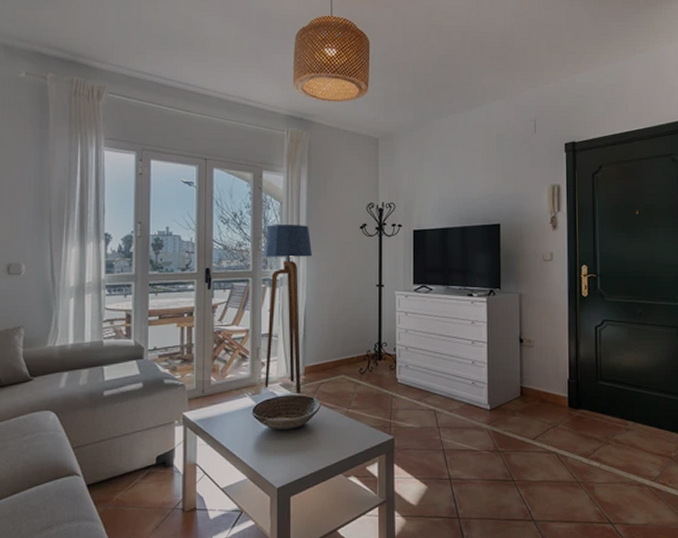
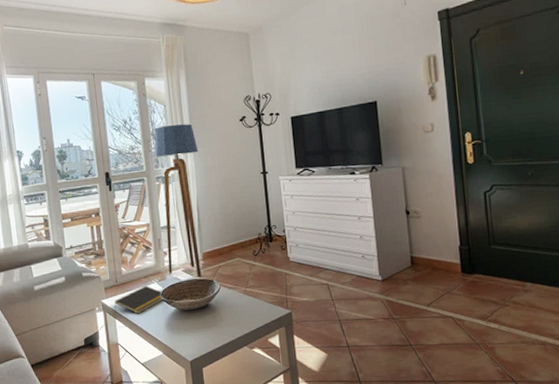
notepad: none [197,399,257,431] -> present [114,285,165,314]

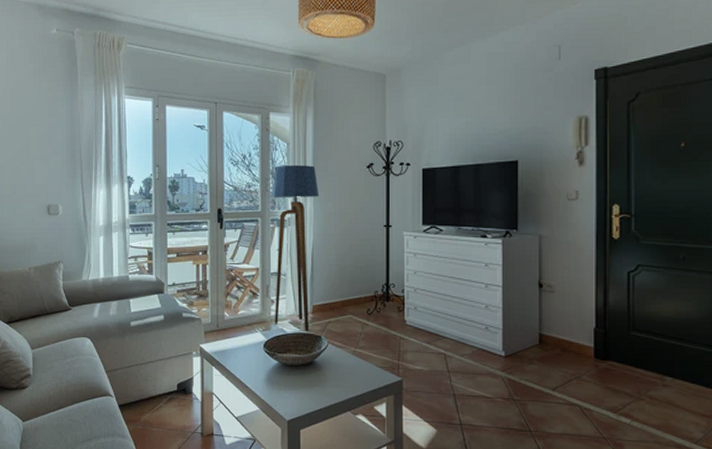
notepad: present [114,285,165,314] -> none [213,334,267,364]

